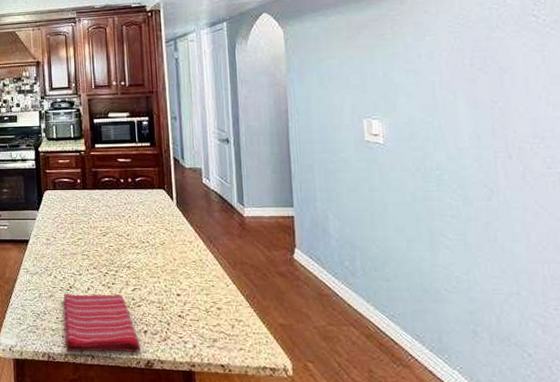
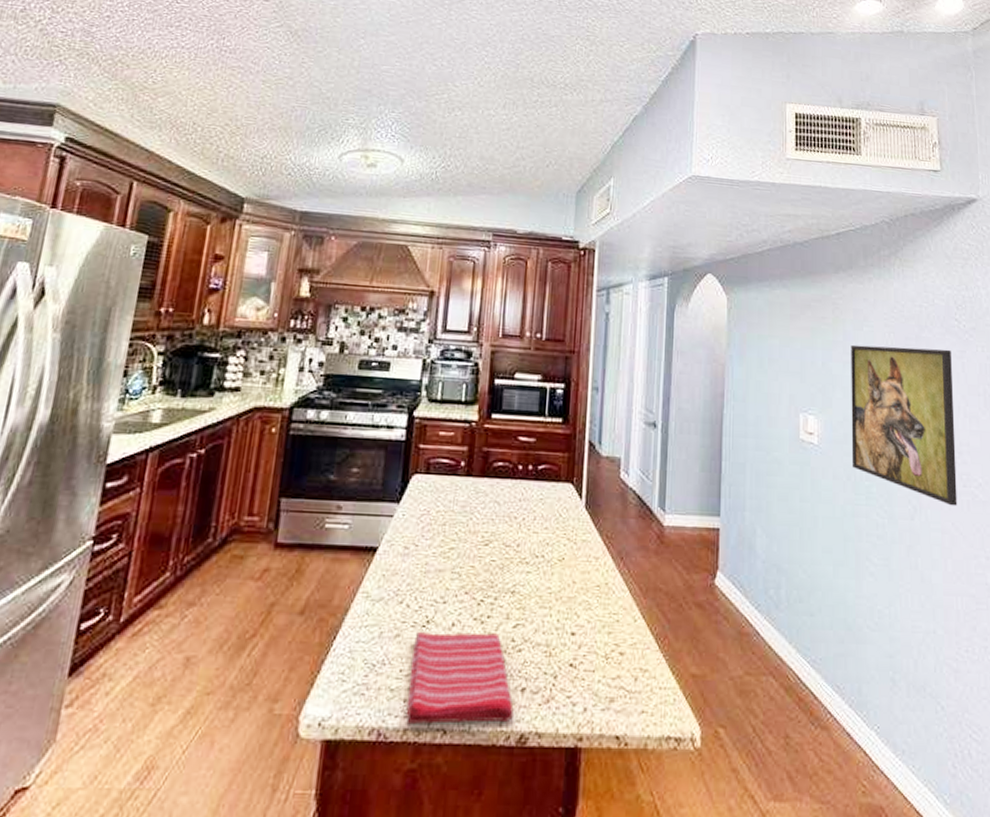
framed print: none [412,45,541,187] -> present [851,344,958,506]

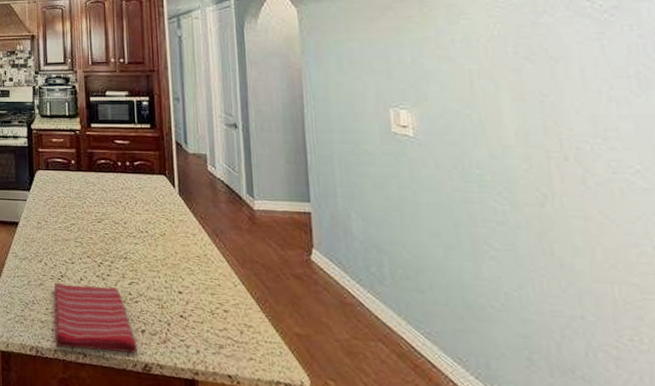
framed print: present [851,344,958,506] -> none [445,32,606,194]

